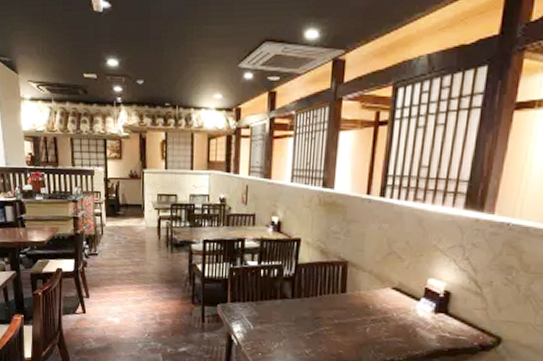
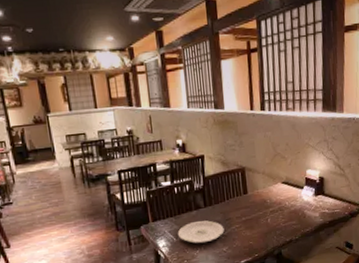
plate: none [256,312,311,339] -> present [177,220,224,244]

